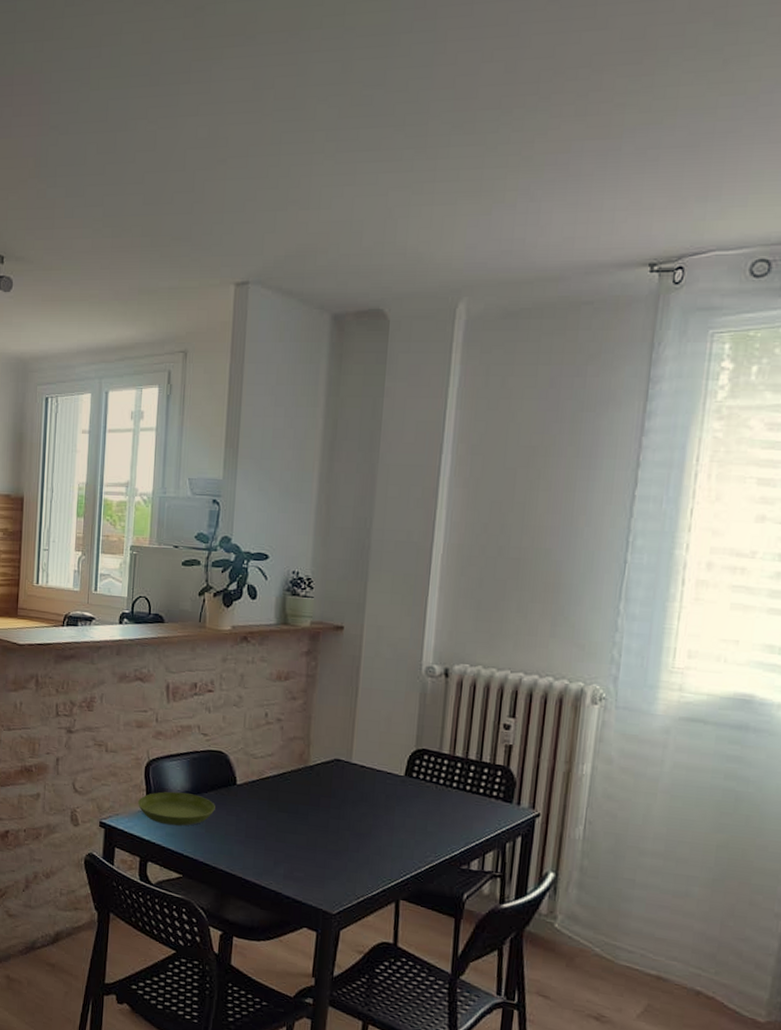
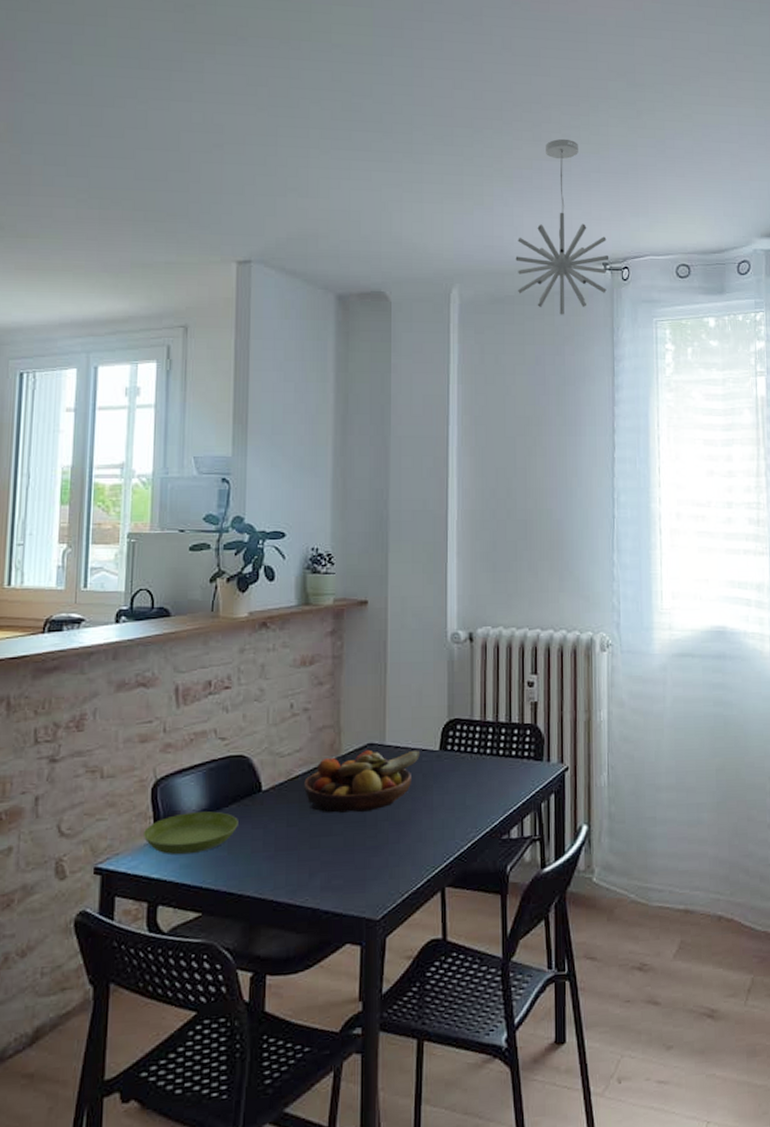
fruit bowl: none [273,764,386,820] -> present [303,749,421,813]
pendant light: none [537,109,659,329] -> present [515,138,608,315]

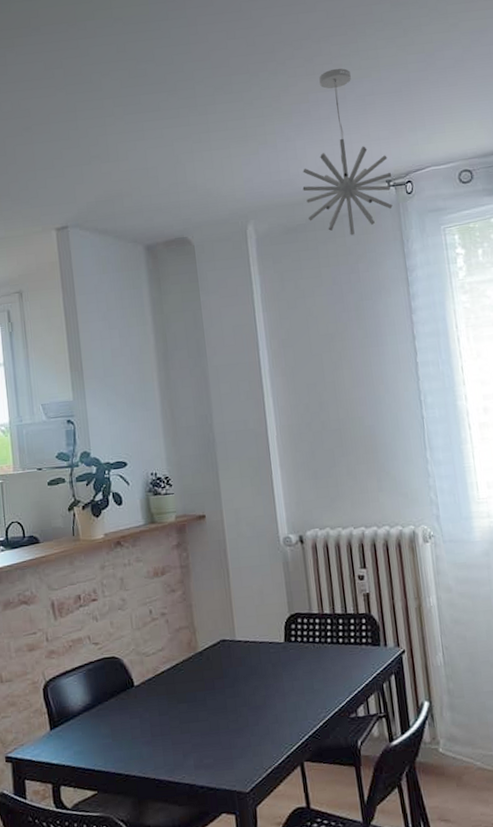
saucer: present [142,811,238,855] -> none [40,705,118,744]
fruit bowl: present [303,749,421,813] -> none [168,643,268,703]

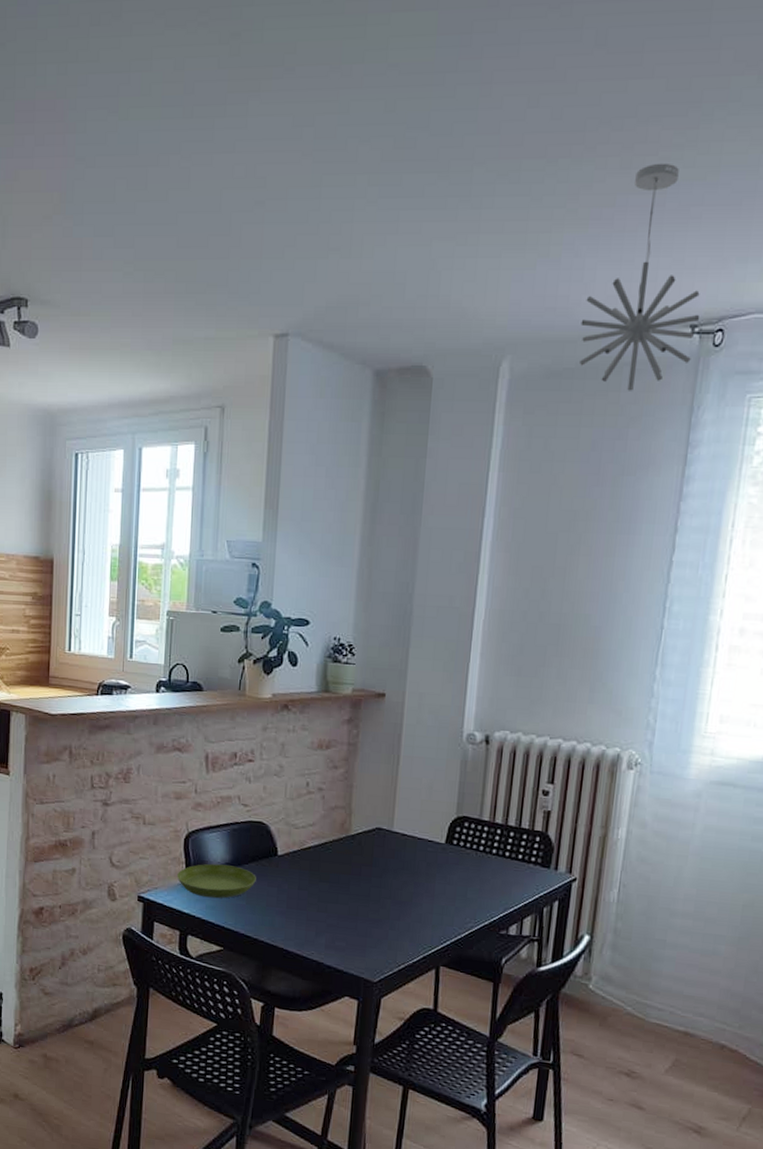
saucer: none [40,705,118,744] -> present [176,863,256,898]

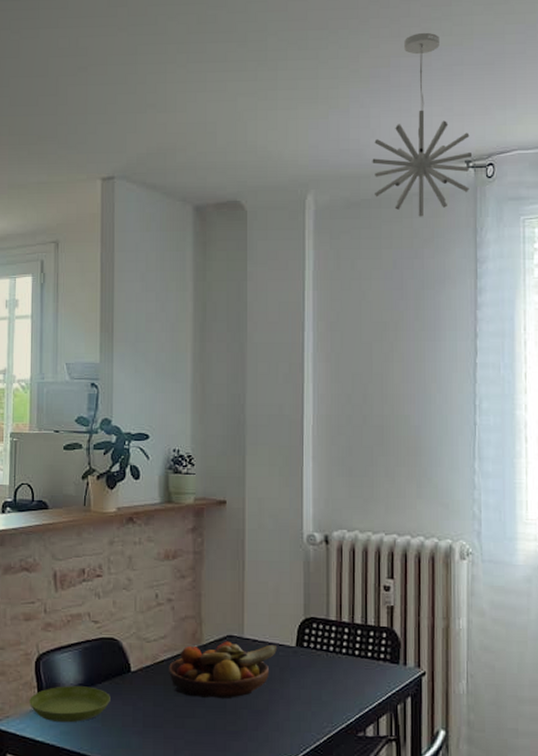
fruit bowl: none [314,833,427,889] -> present [168,641,278,699]

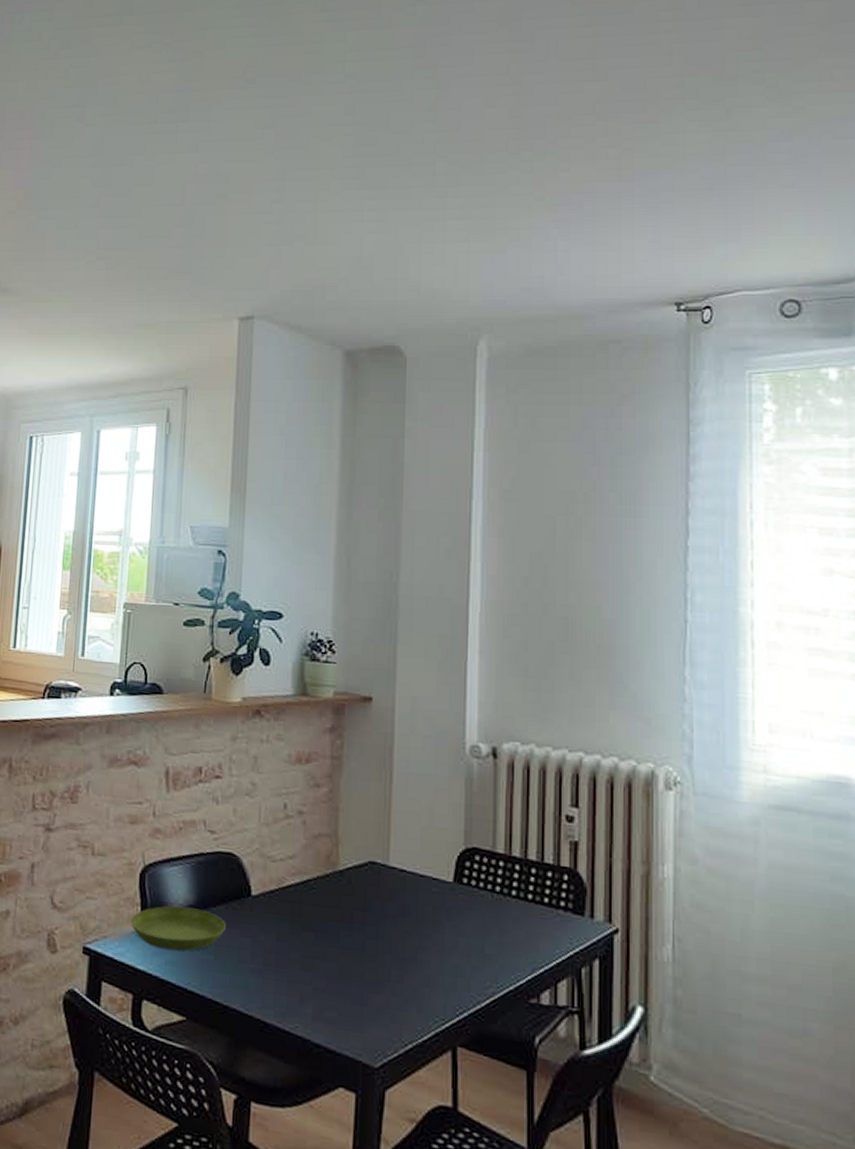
fruit bowl: present [168,641,278,699] -> none [295,868,431,940]
pendant light: present [372,32,471,217] -> none [559,153,683,368]

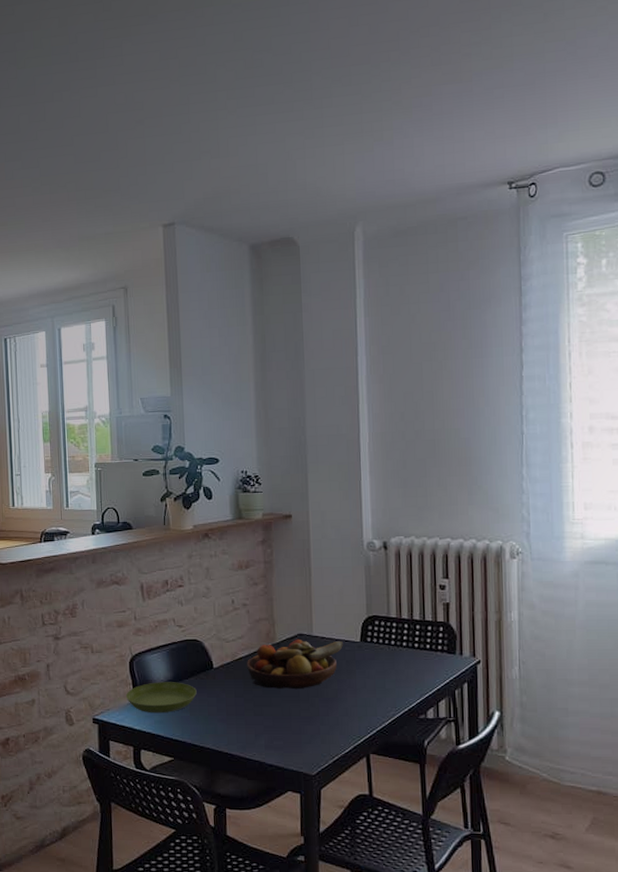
fruit bowl: none [295,868,431,940] -> present [246,639,344,690]

